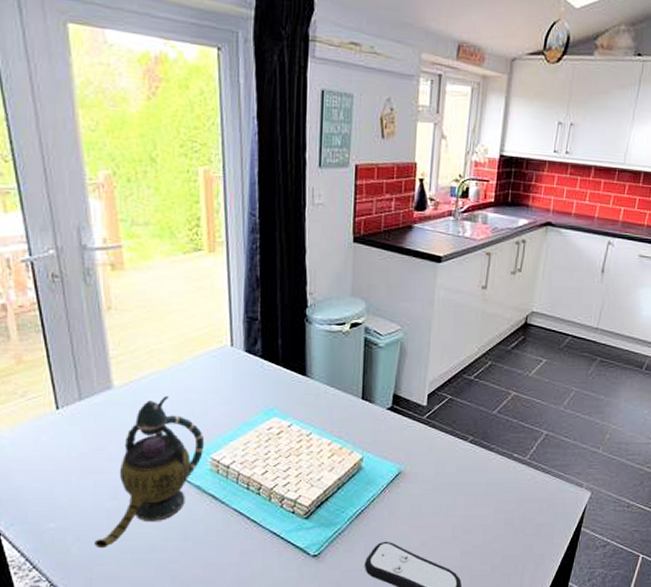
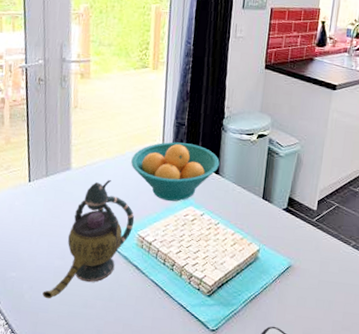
fruit bowl: none [192,341,306,413] -> present [131,142,220,202]

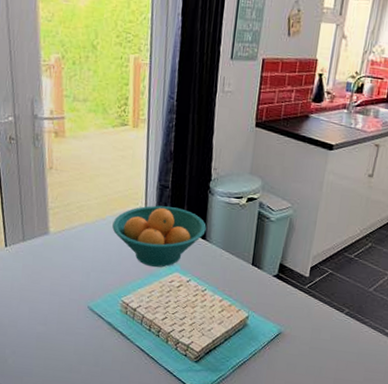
teapot: present [42,179,135,299] -> none [26,244,118,364]

